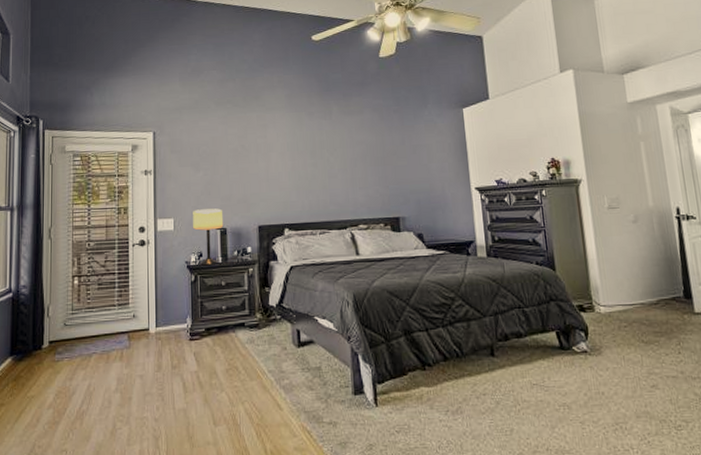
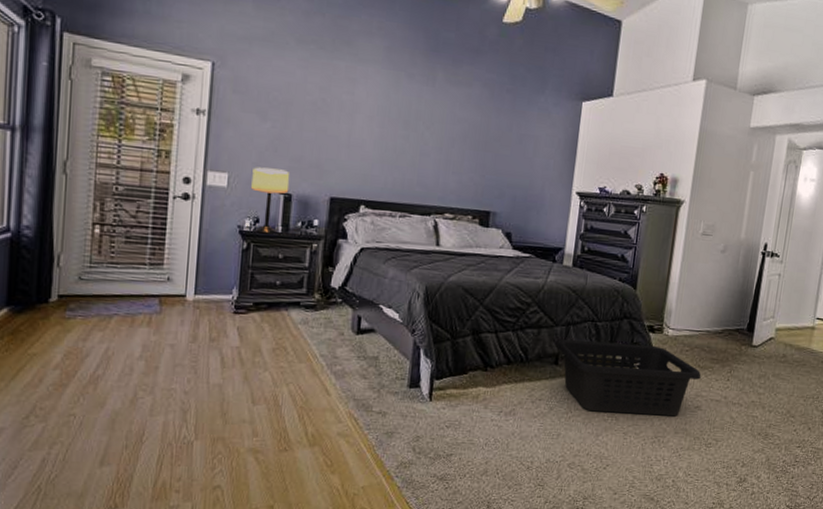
laundry basket: none [488,325,649,402] -> present [555,339,701,417]

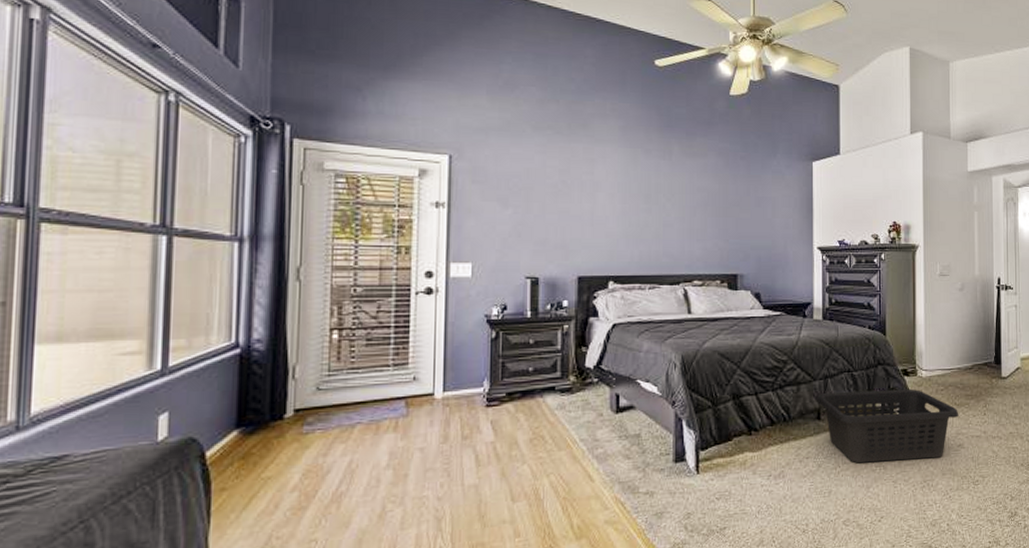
table lamp: present [251,167,290,235] -> none [497,254,536,321]

